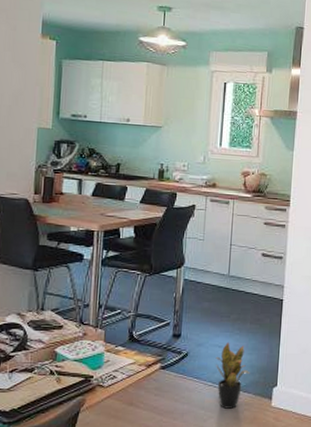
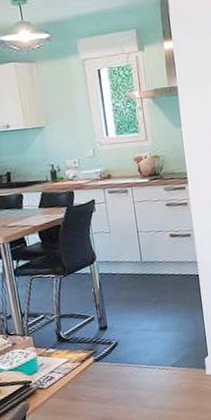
potted plant: present [215,341,250,409] -> none [145,324,181,386]

